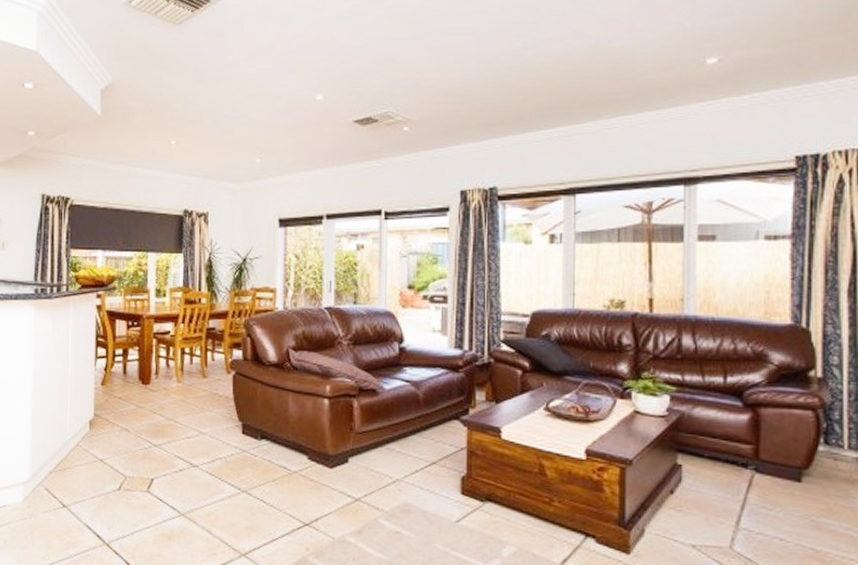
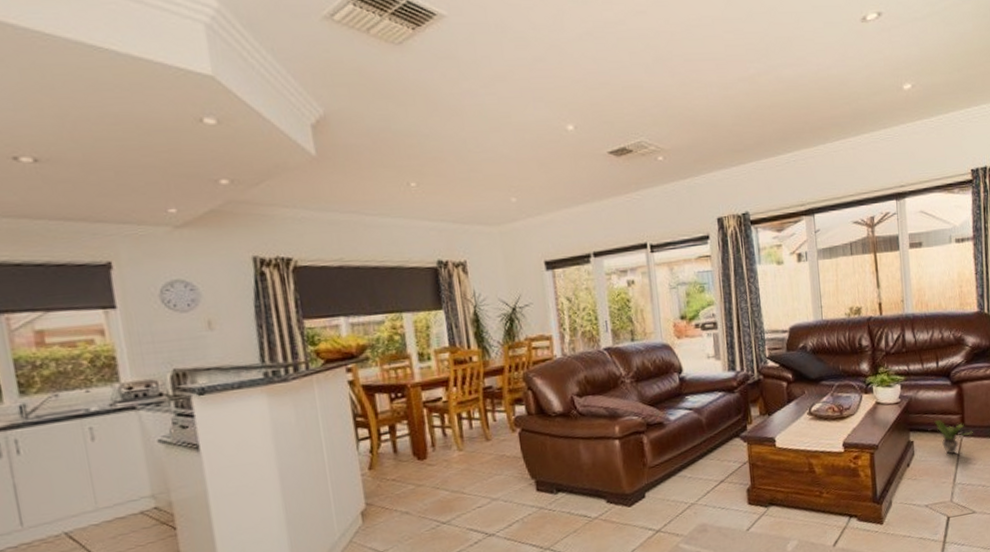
potted plant: none [714,446,771,491] -> present [934,419,973,454]

